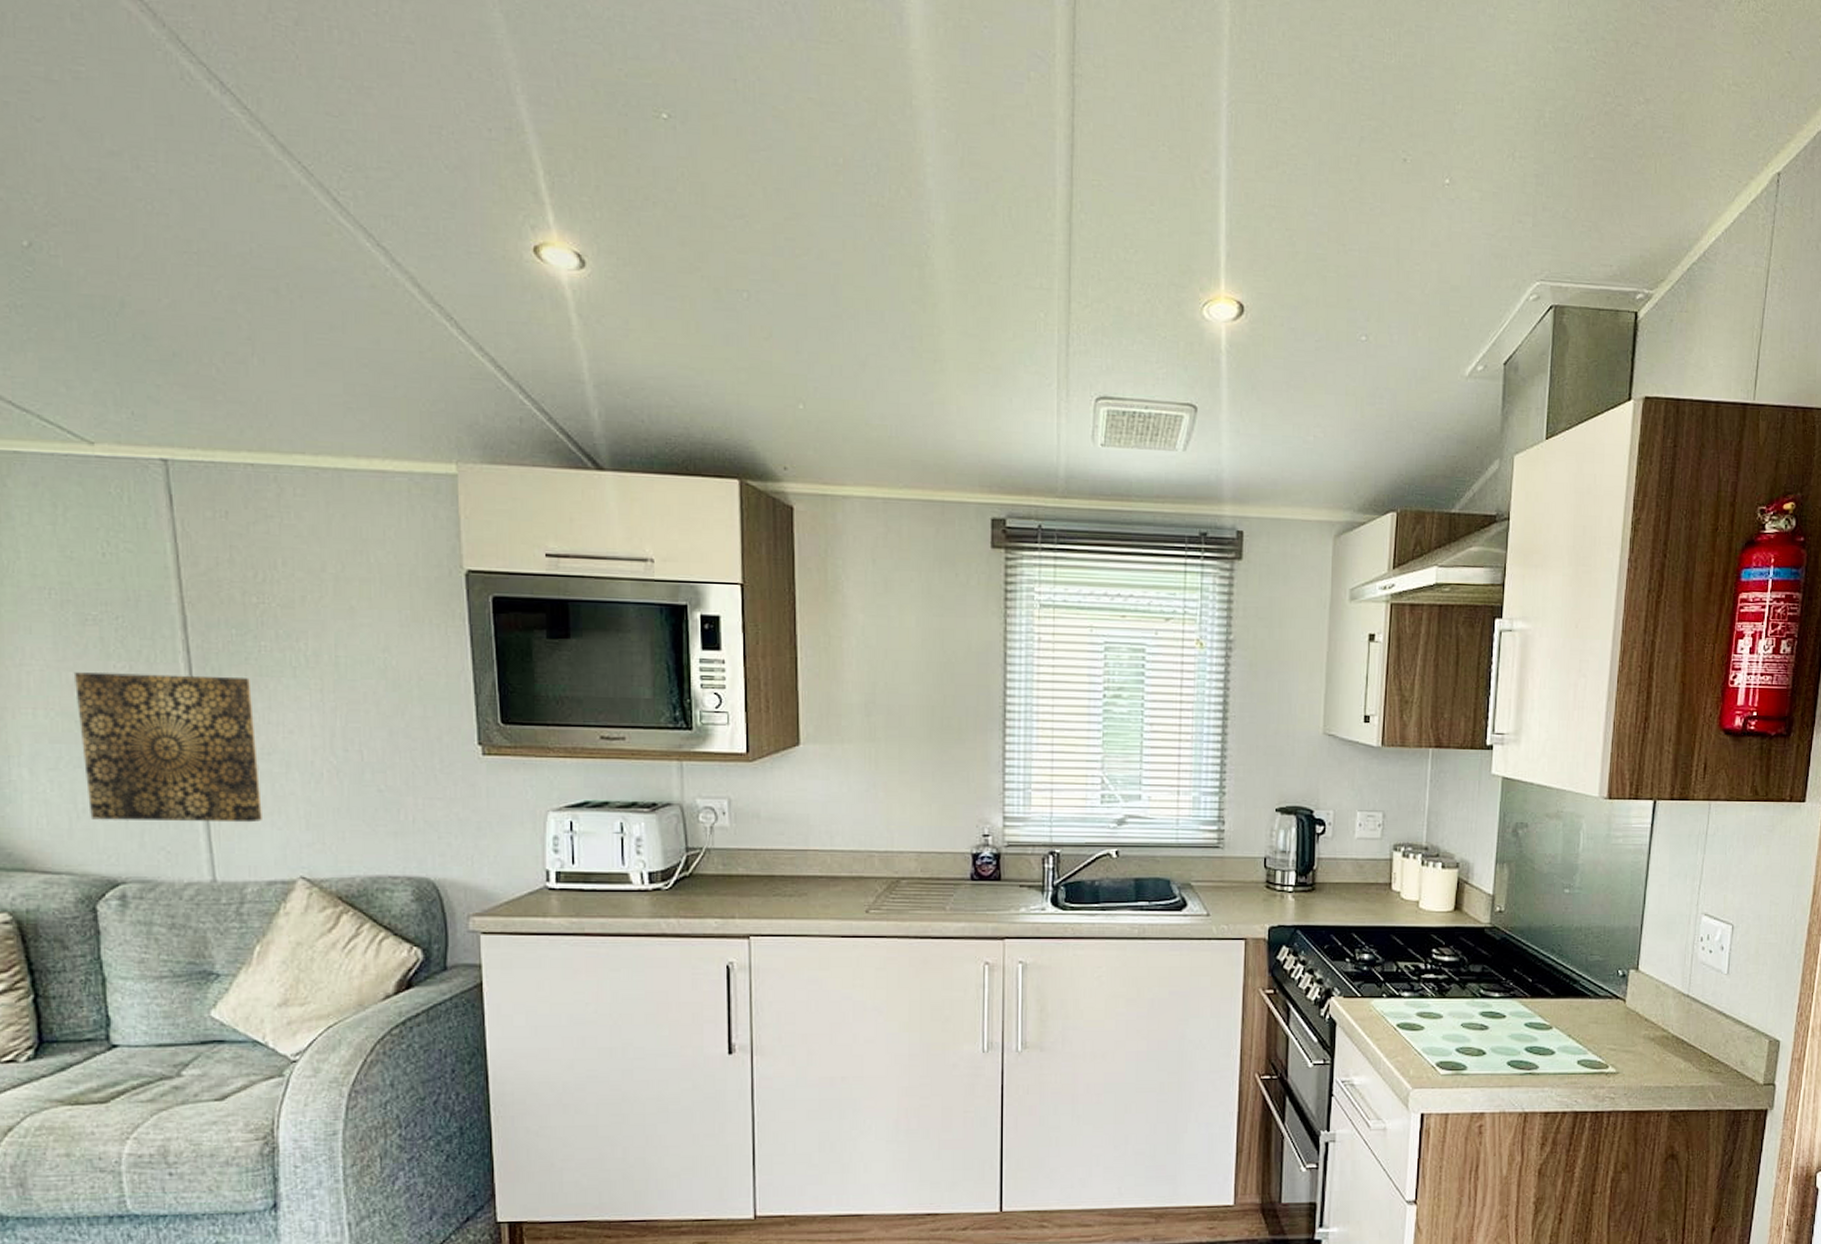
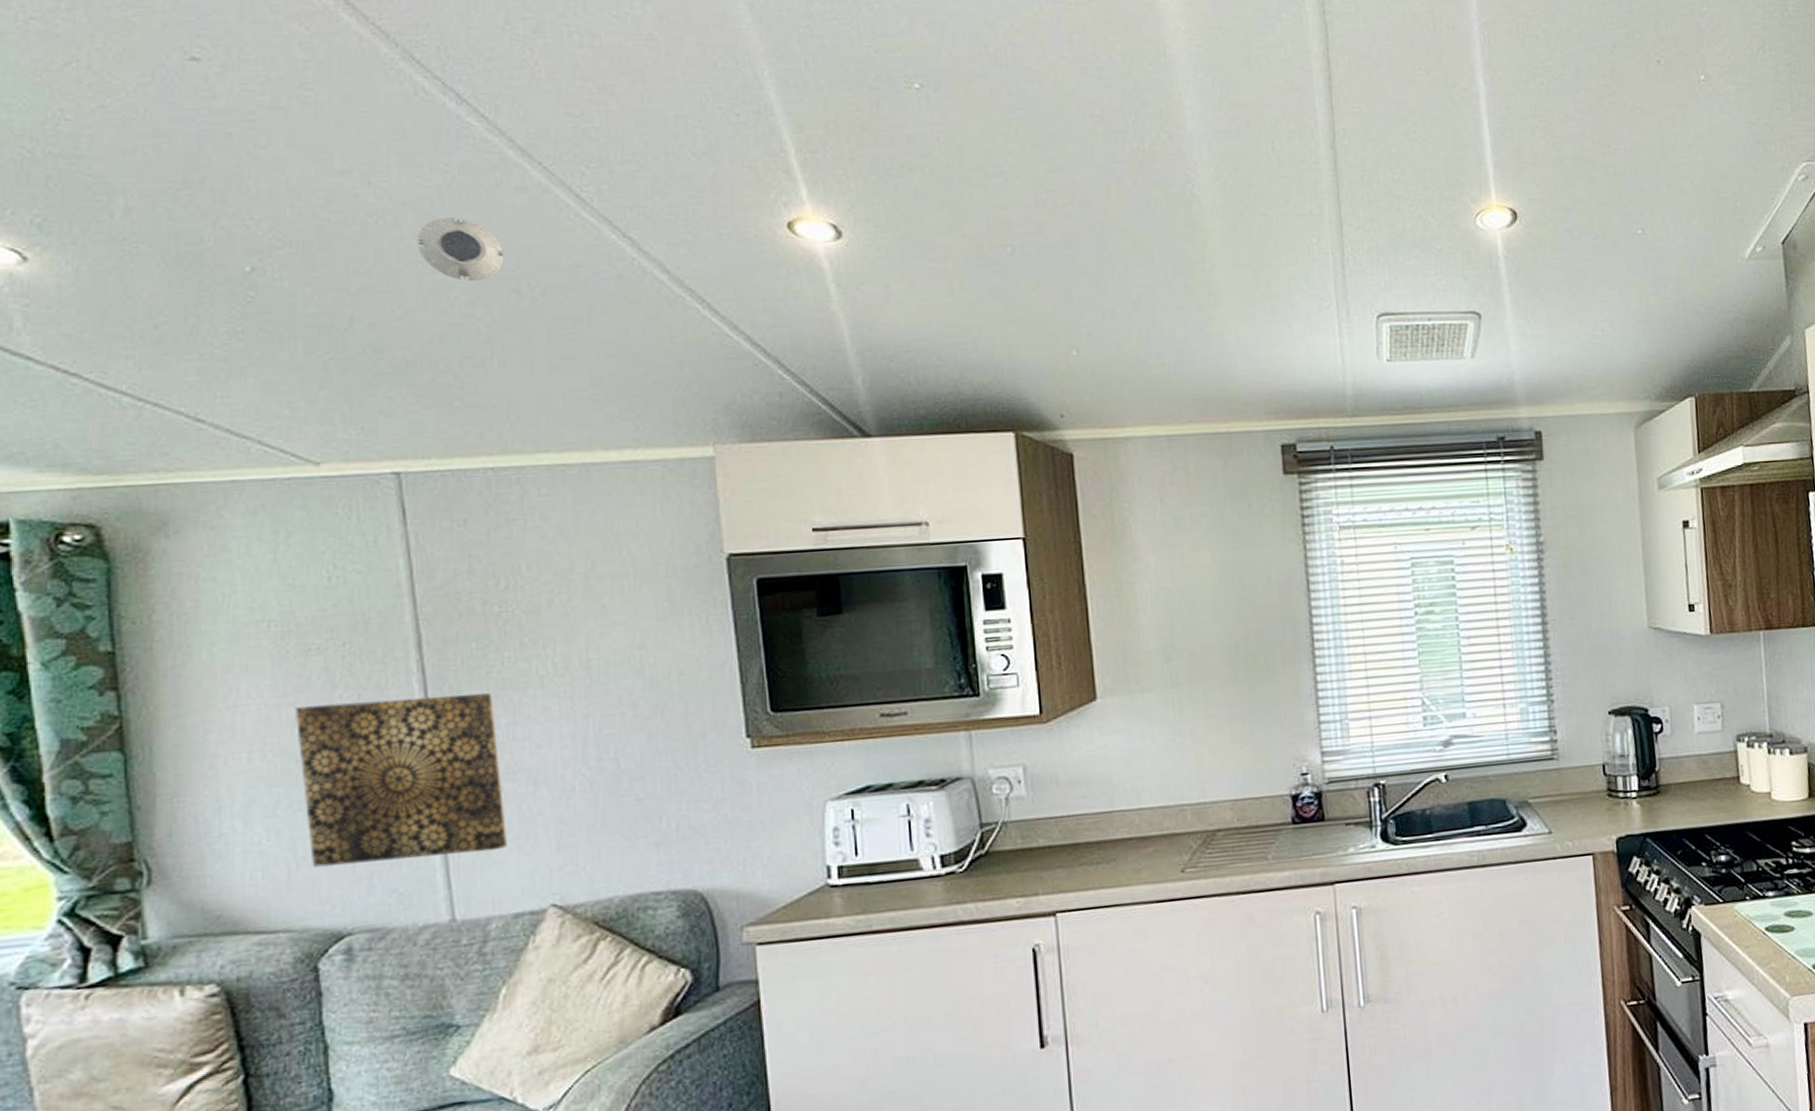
smoke detector: none [183,209,265,277] -> present [417,218,504,281]

